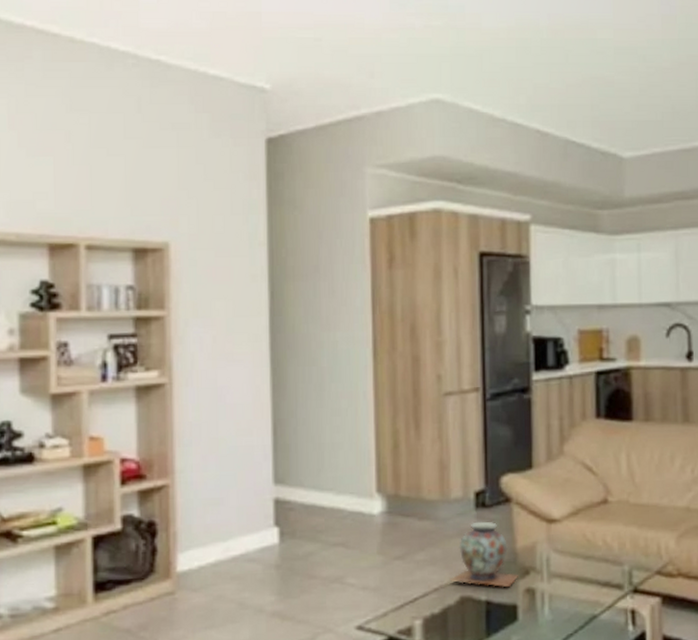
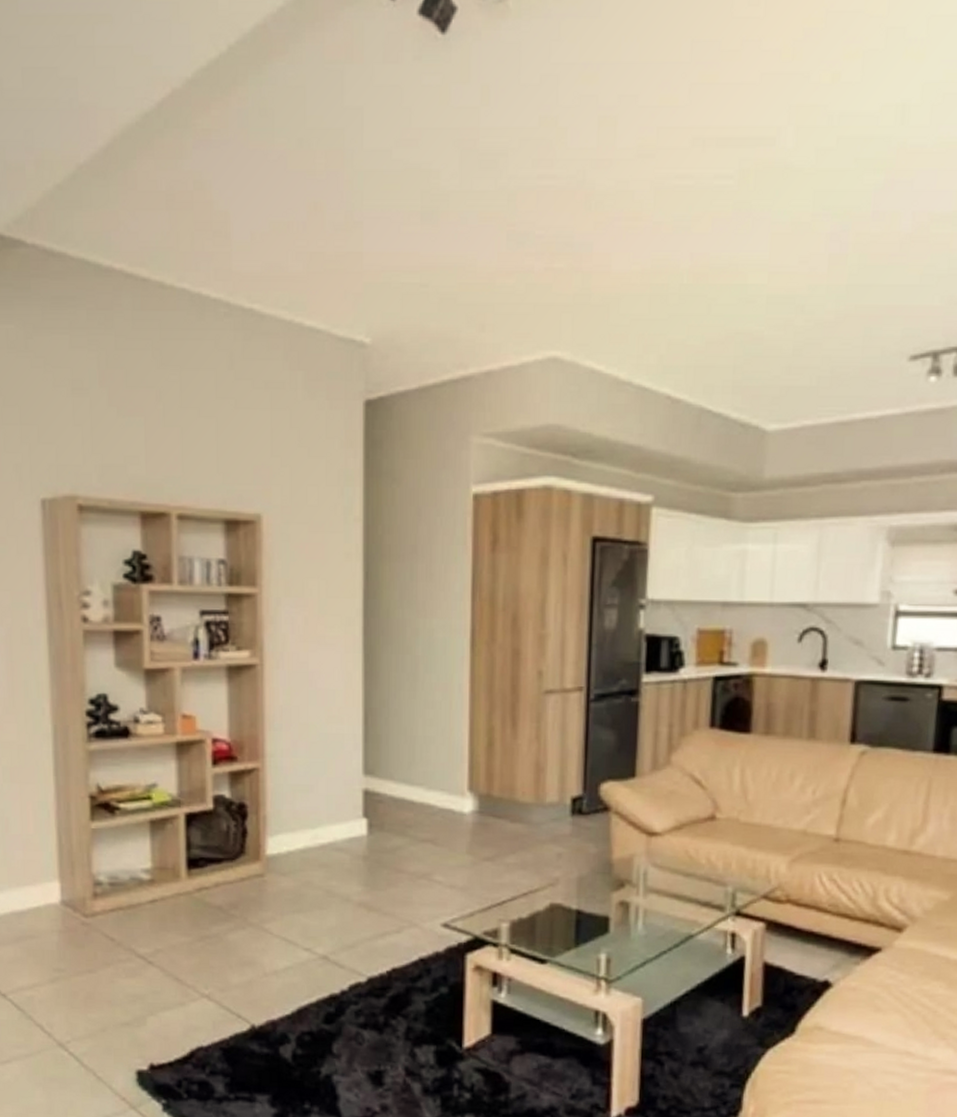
decorative vase: present [449,521,519,587] -> none [540,828,614,898]

